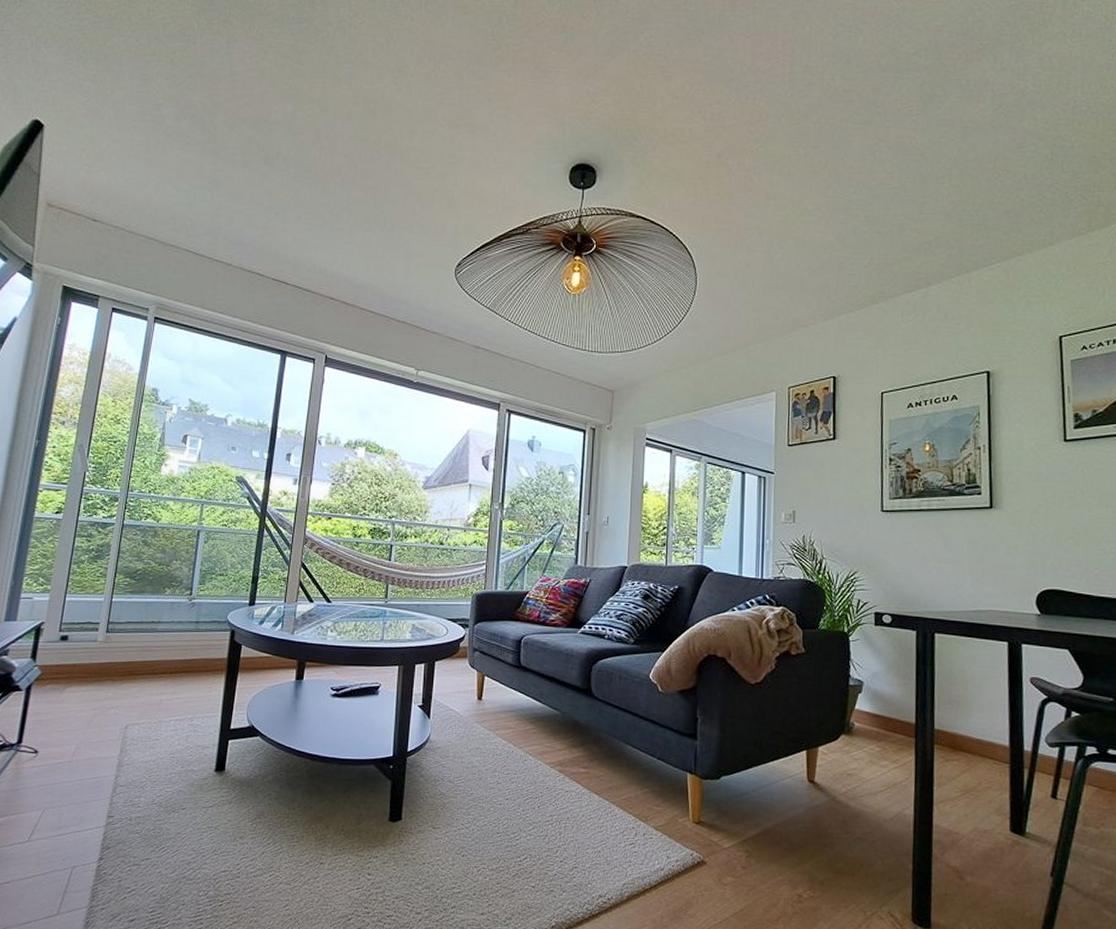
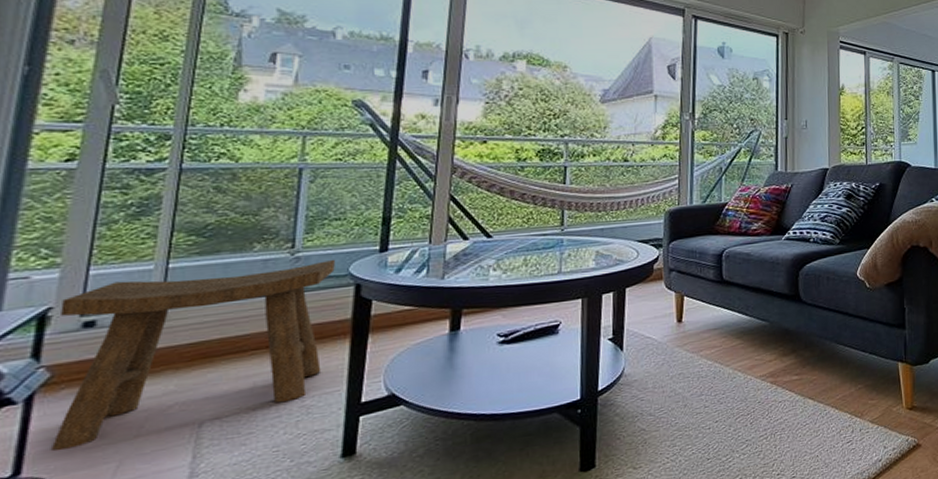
stool: none [39,607,219,730] -> present [50,259,336,451]

